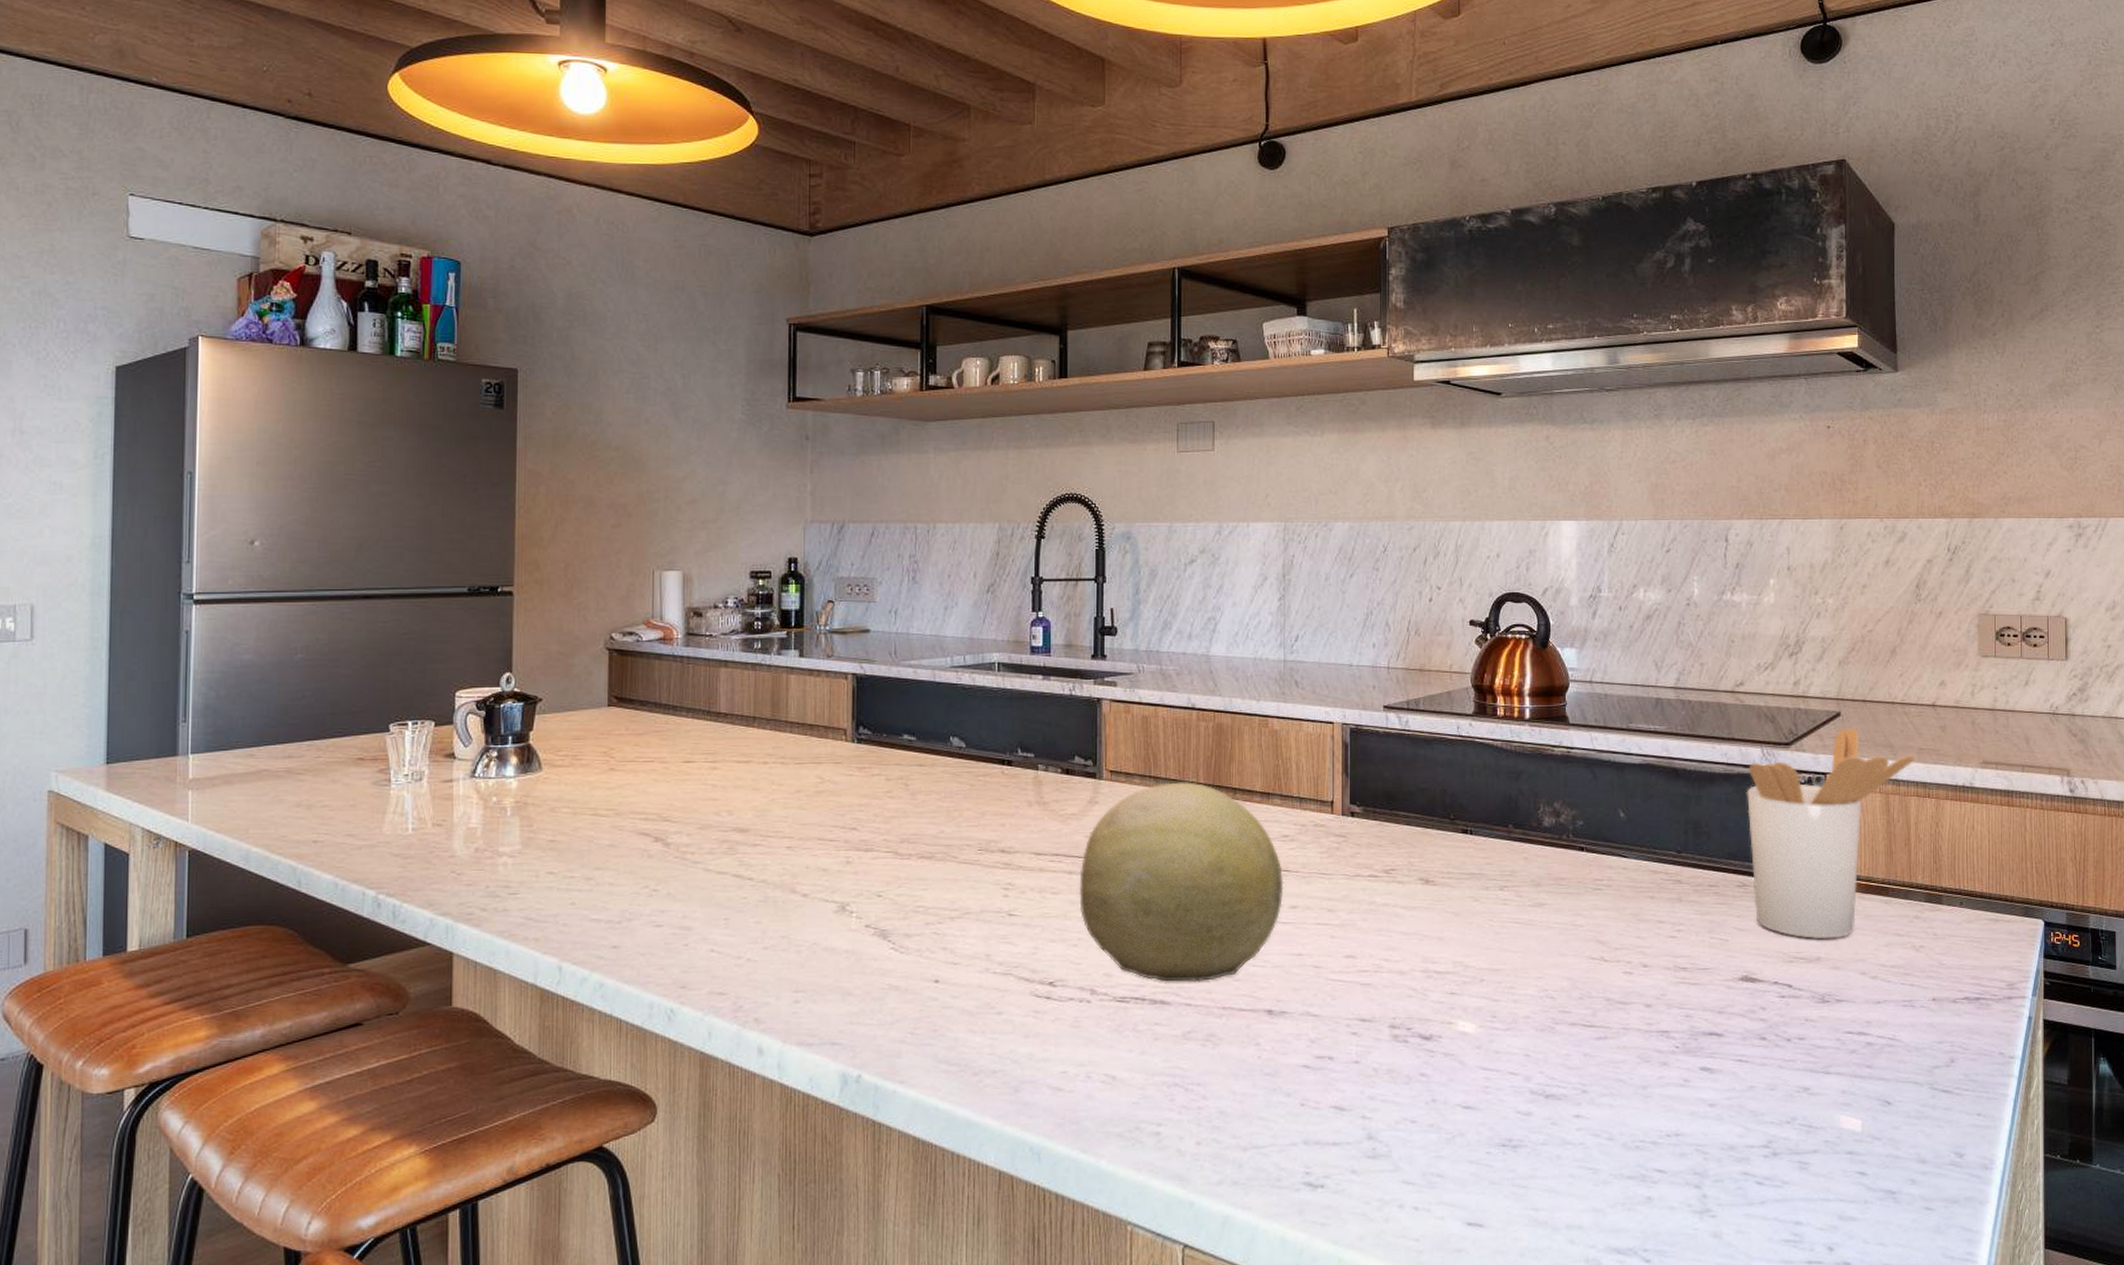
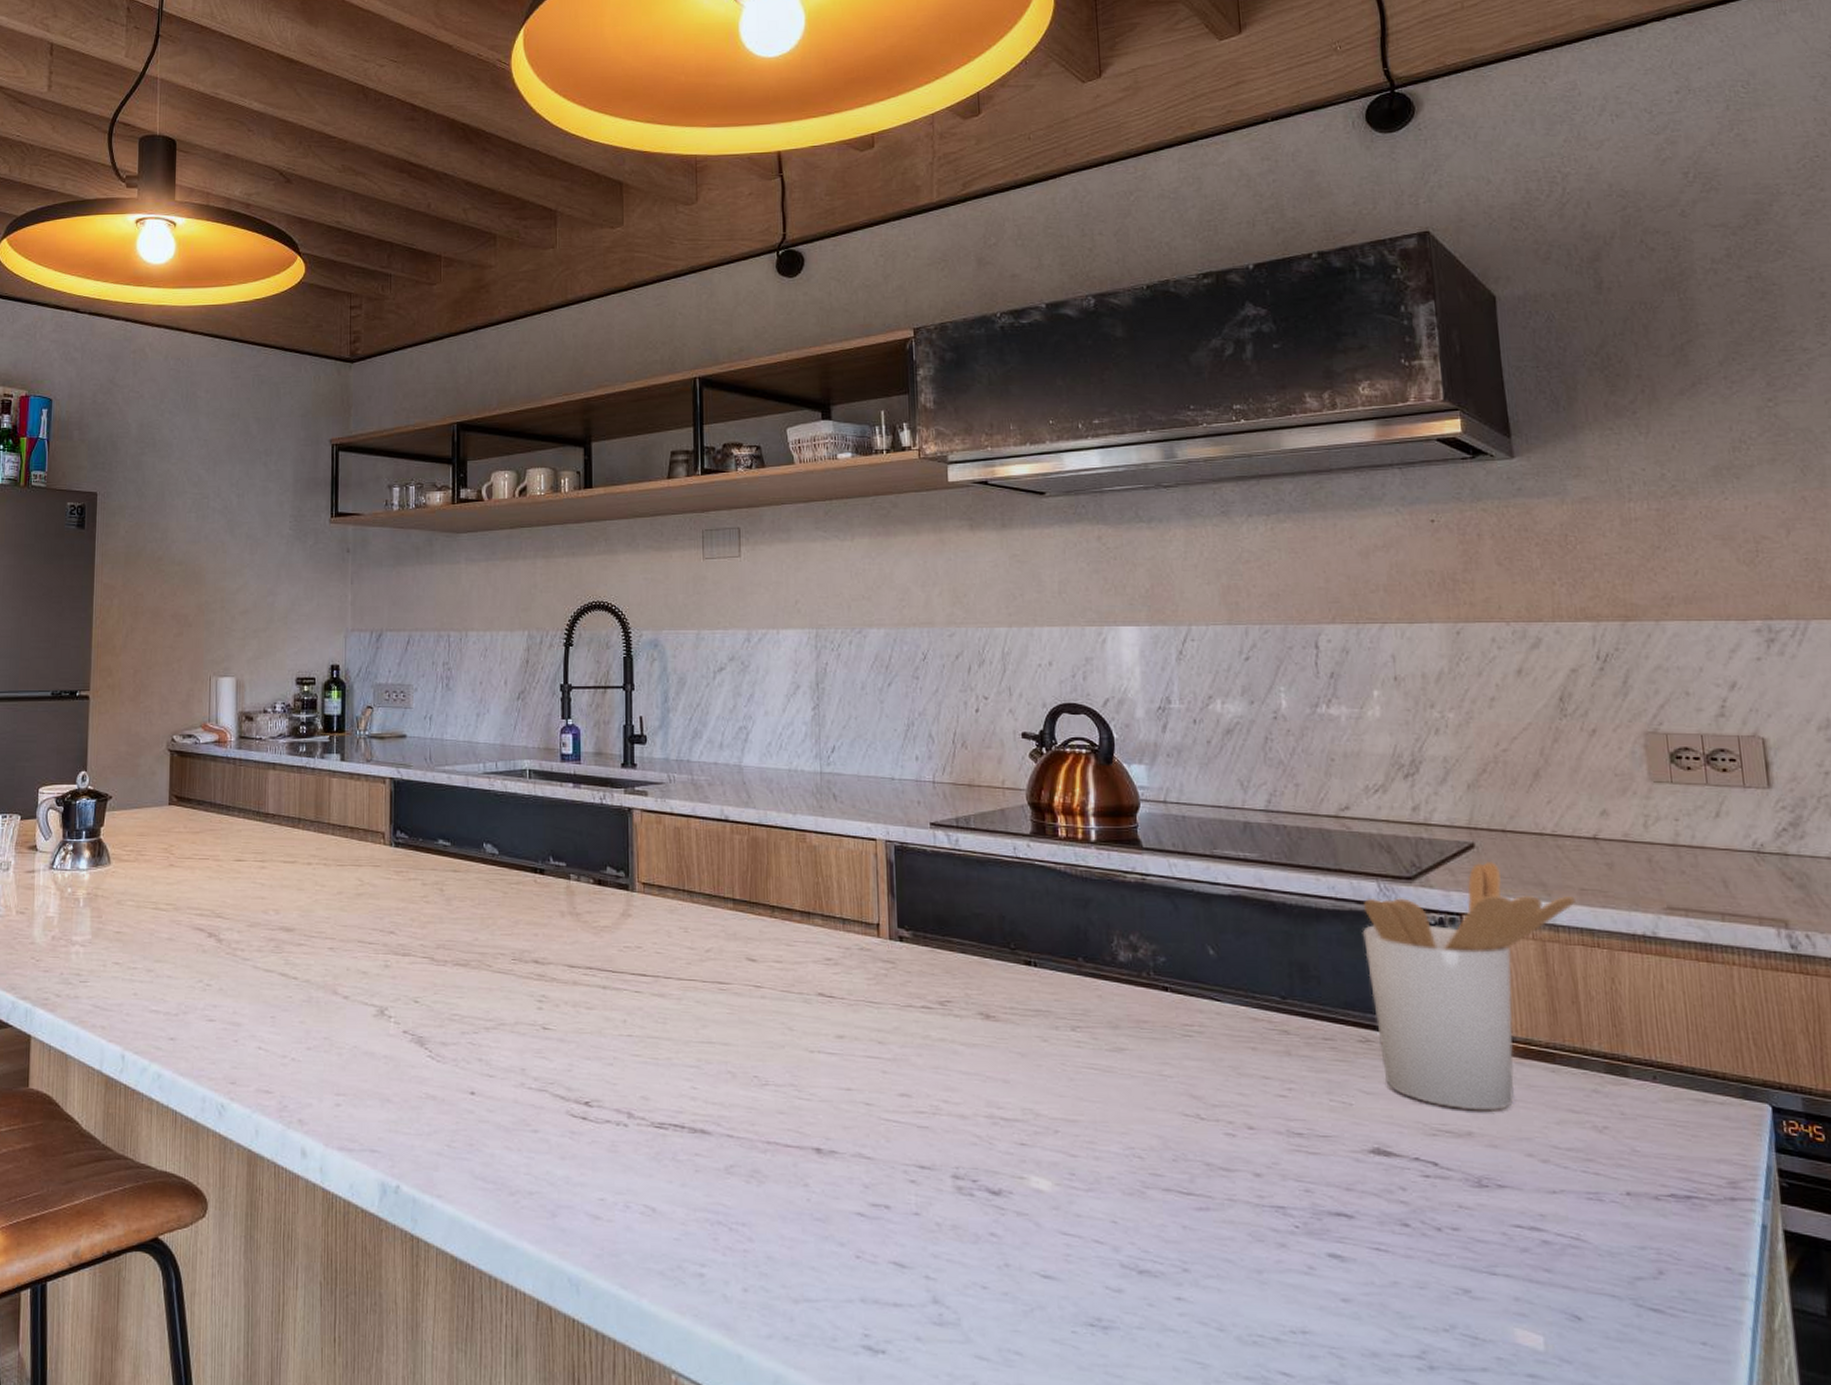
fruit: present [1079,782,1284,983] -> none [614,897,829,1113]

